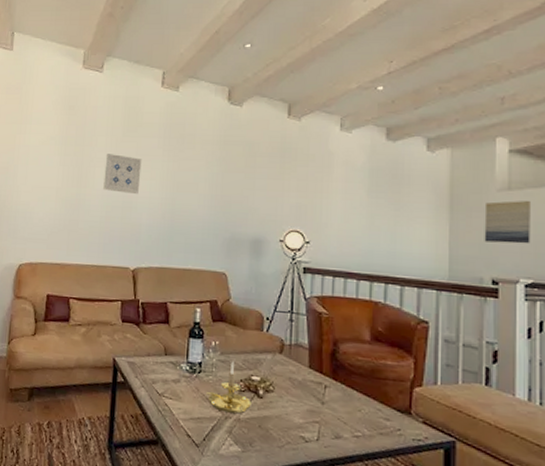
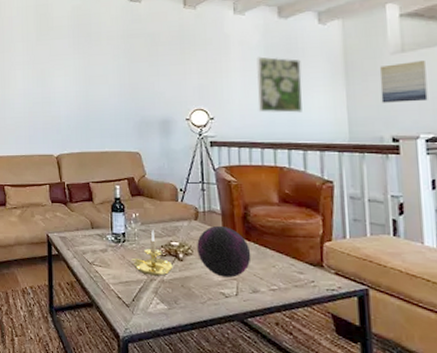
wall art: present [103,154,142,195] -> none [23,57,56,91]
decorative orb: none [279,361,337,420] -> present [197,225,251,278]
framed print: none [357,179,406,245] -> present [256,56,302,113]

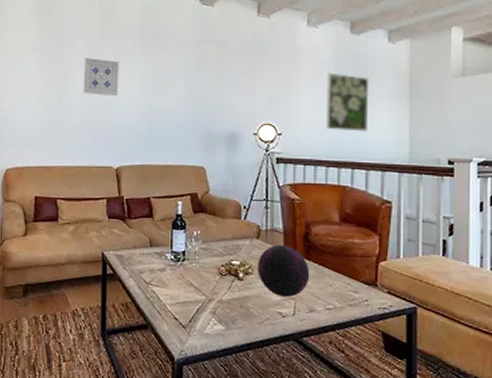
wall art: none [23,57,56,91] -> present [83,58,119,97]
candle holder: present [131,230,173,276] -> none [190,248,233,296]
wall art: present [379,61,428,103] -> none [441,86,482,126]

